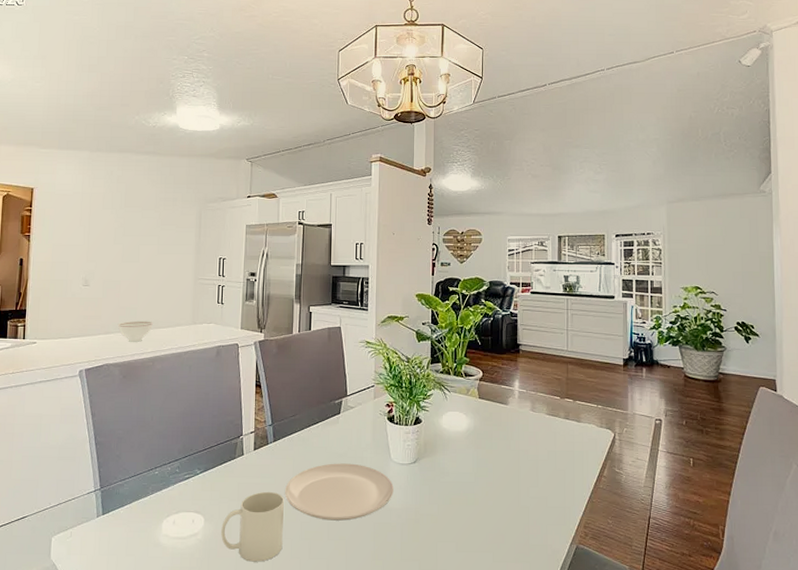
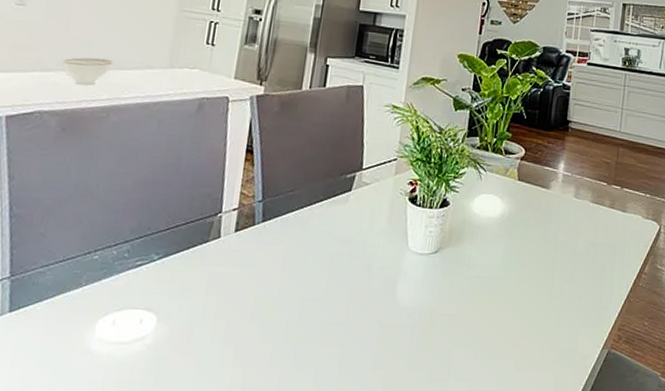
mug: present [221,491,284,562] -> none [178,284,268,373]
plate: present [285,463,393,521] -> none [270,250,408,321]

